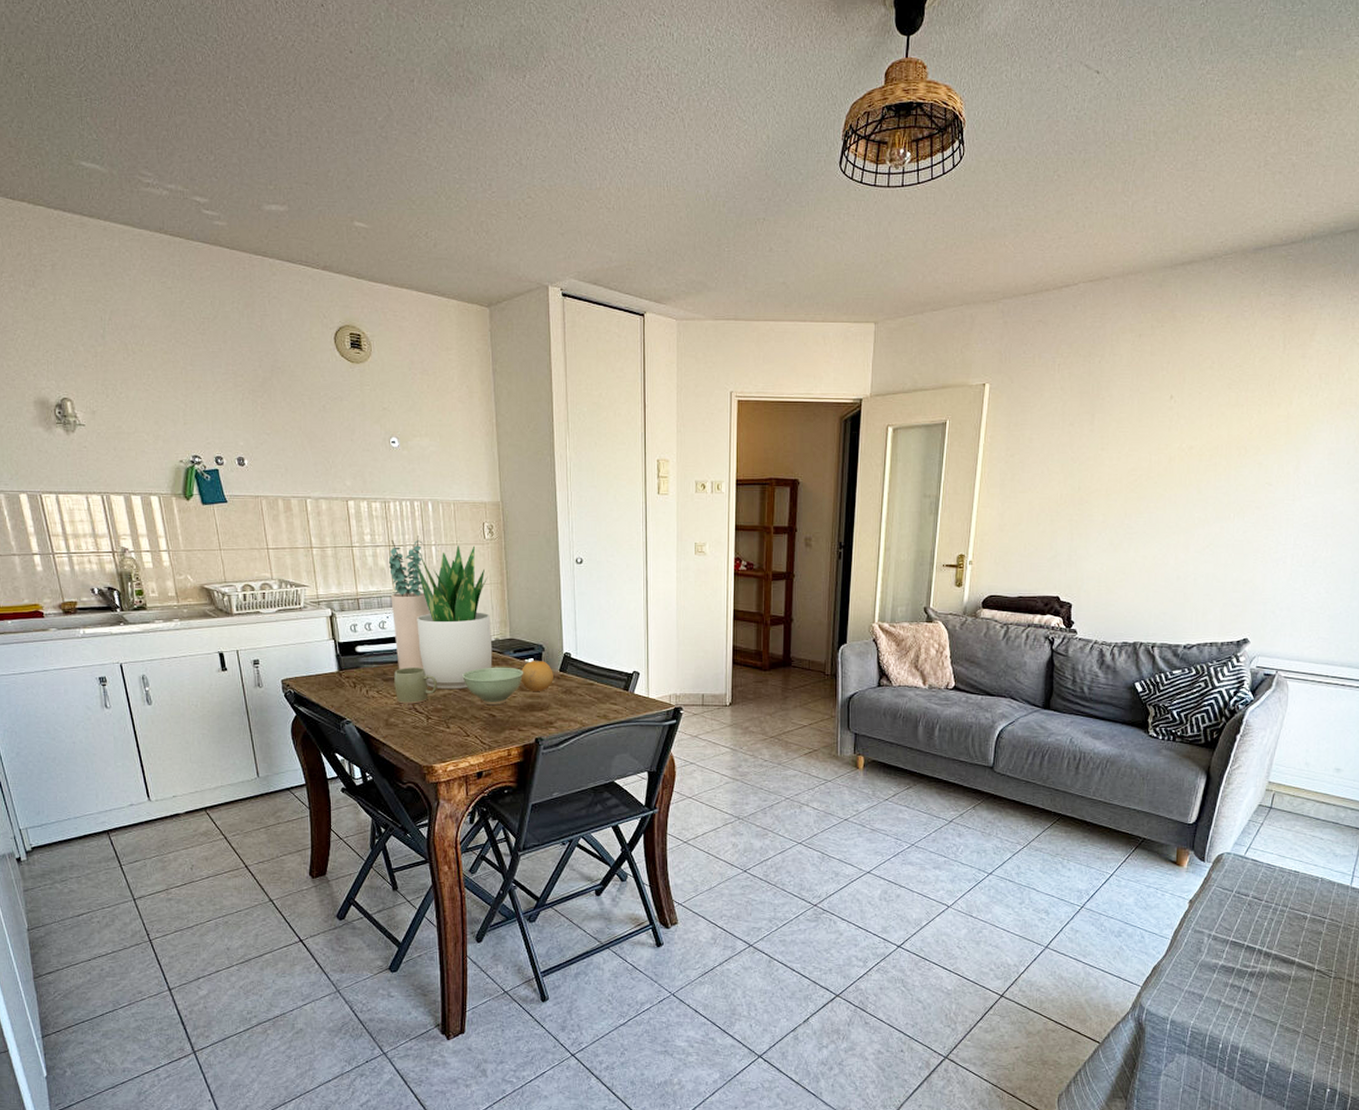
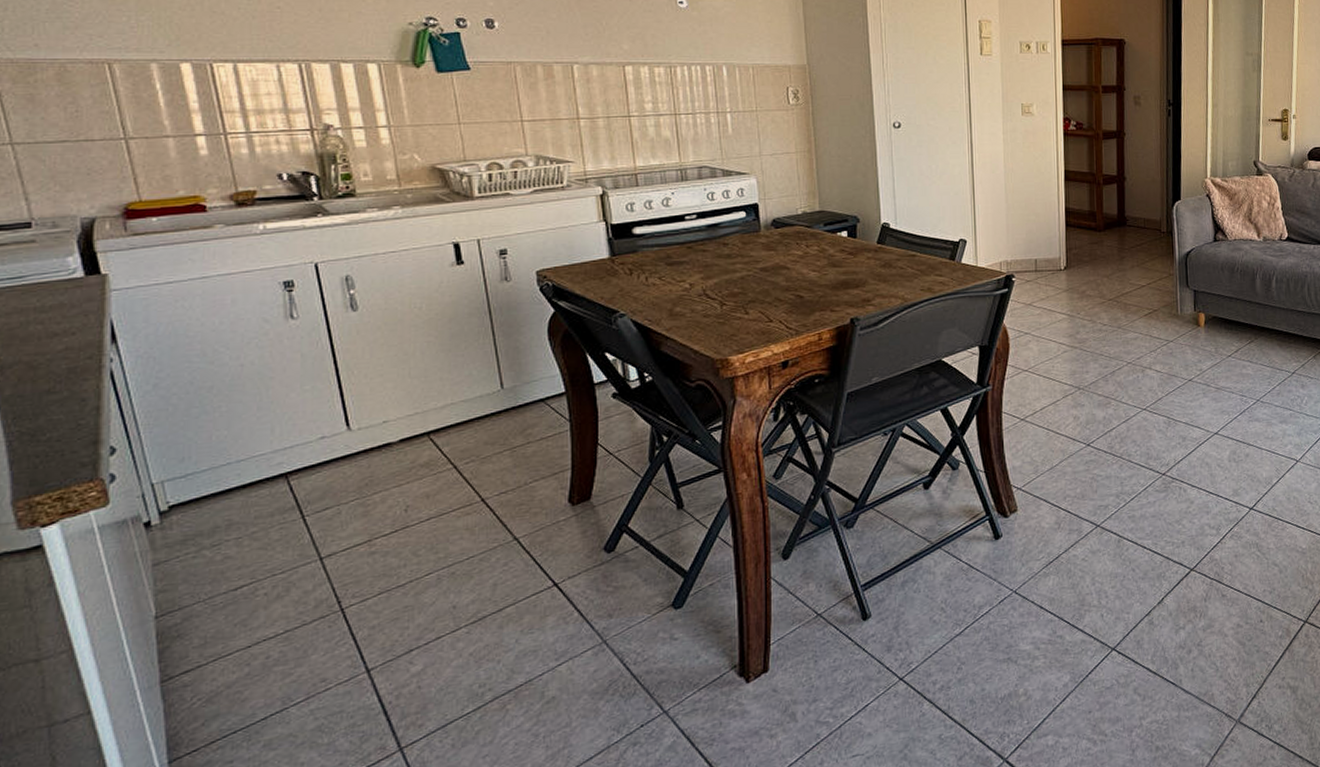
vase: present [388,535,431,670] -> none [674,102,726,252]
mug: present [394,668,438,704] -> none [681,248,734,290]
planter: present [416,545,493,690] -> none [708,112,799,271]
bowl: present [462,667,524,706] -> none [763,242,836,286]
fruit: present [521,660,553,691] -> none [832,232,870,267]

